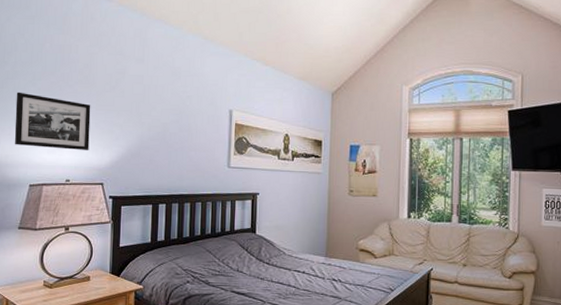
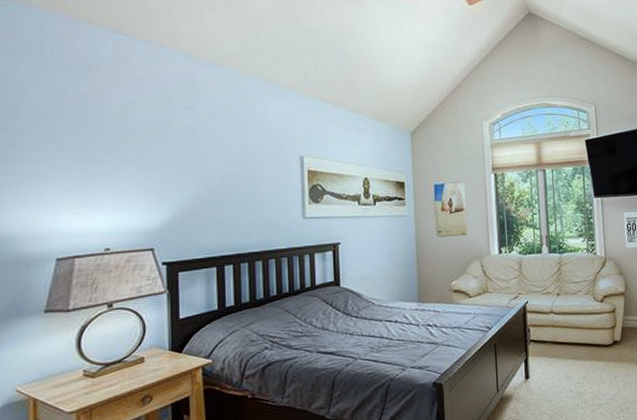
picture frame: present [14,92,91,150] -> none [31,150,133,214]

